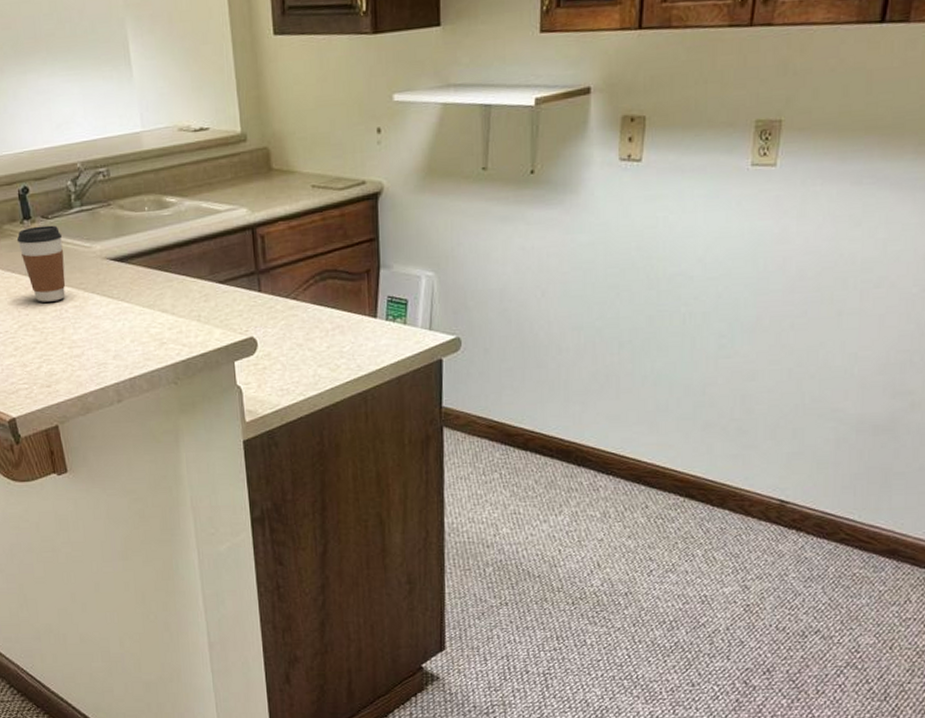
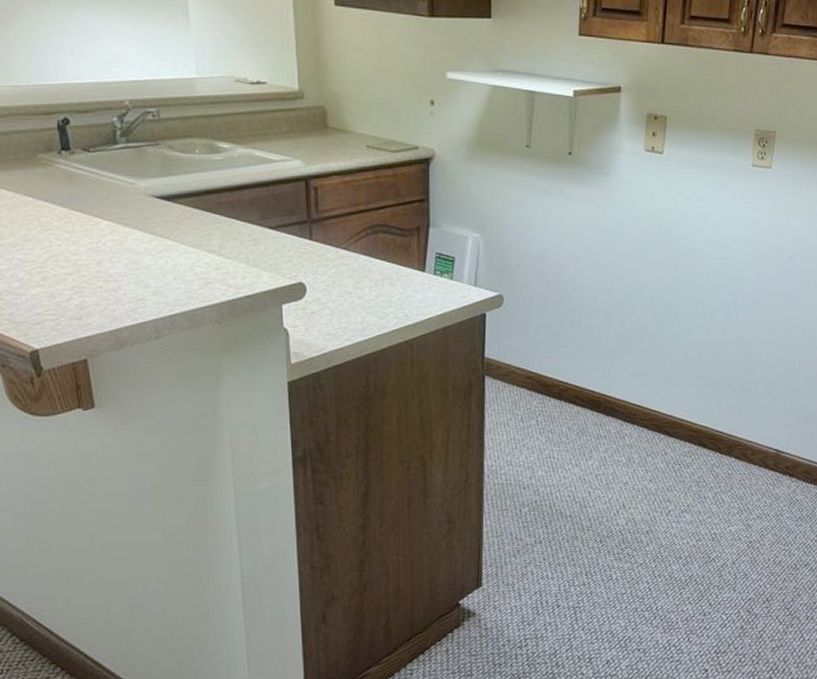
coffee cup: present [16,225,66,302] -> none [52,158,105,234]

